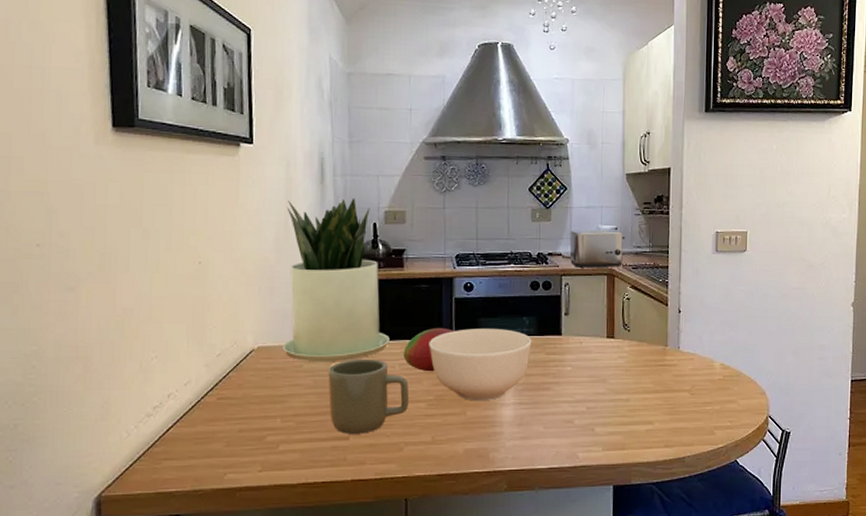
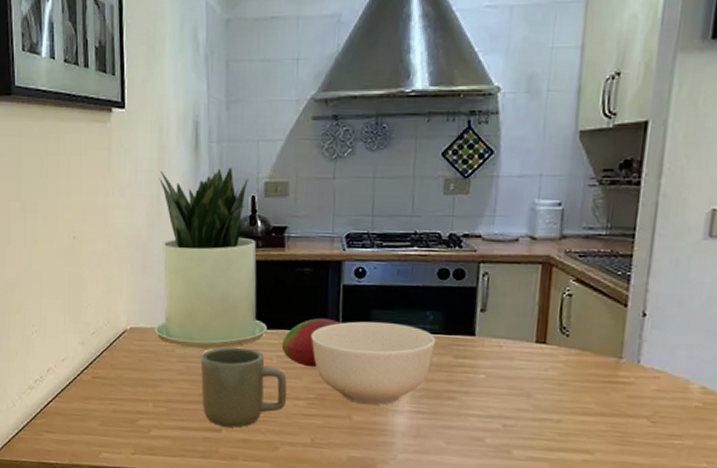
toaster: present [569,229,626,268] -> none [492,204,572,254]

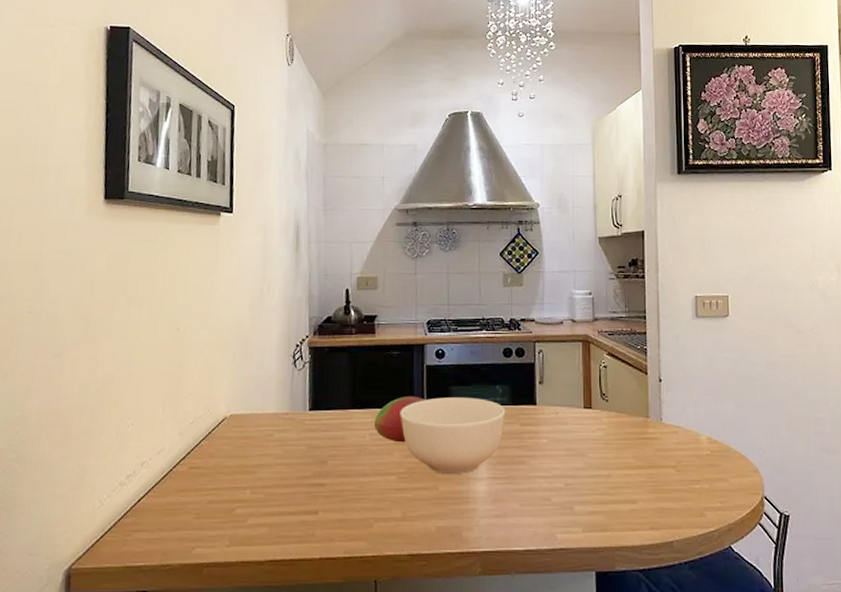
planter: present [154,167,267,348] -> none [254,264,361,431]
mug: present [200,347,288,428] -> none [298,428,380,508]

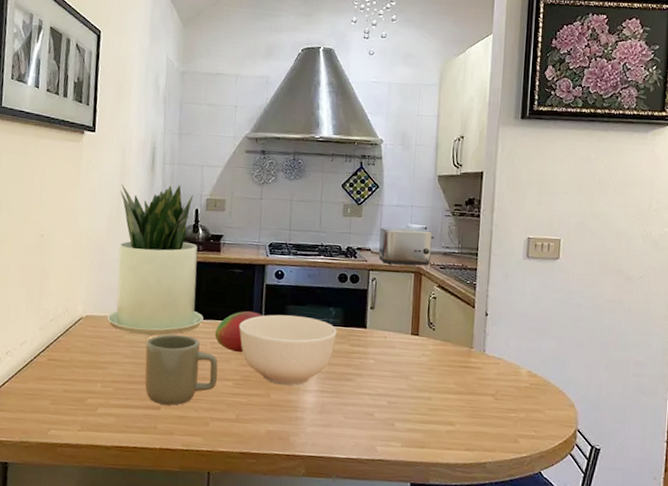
planter: none [254,264,361,431] -> present [107,185,203,335]
mug: none [298,428,380,508] -> present [144,334,218,406]
toaster: none [542,294,600,334] -> present [378,227,435,266]

